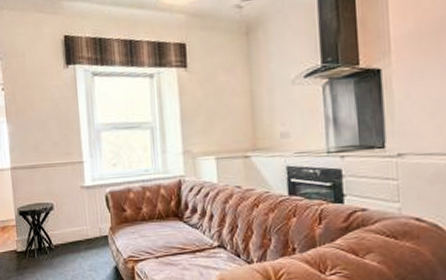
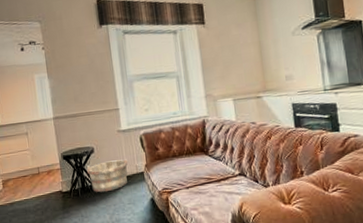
bucket: none [44,218,91,256] -> present [86,158,128,193]

